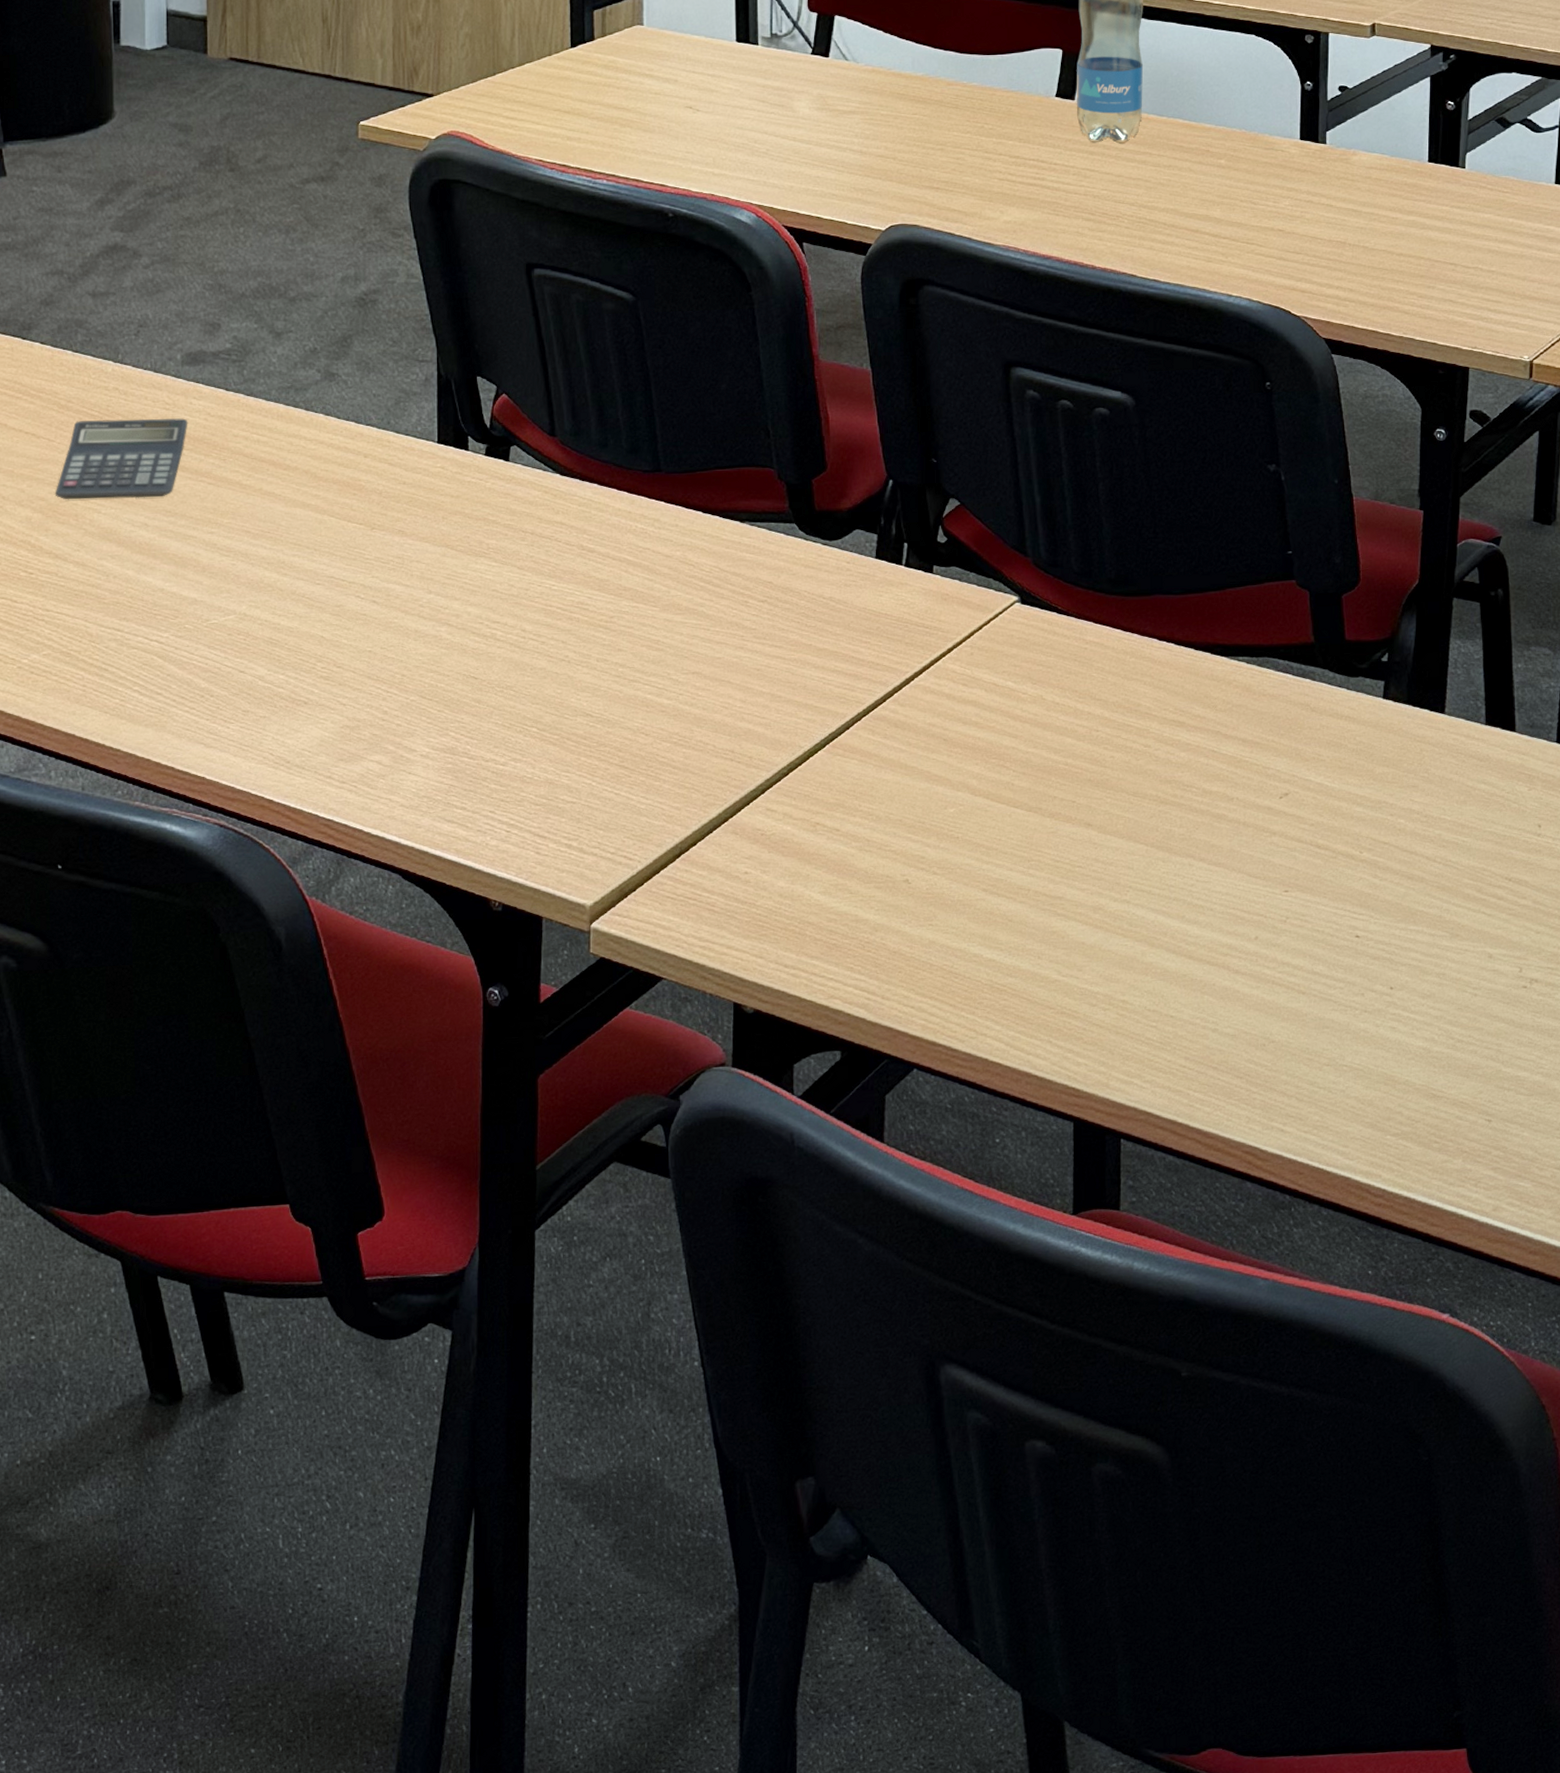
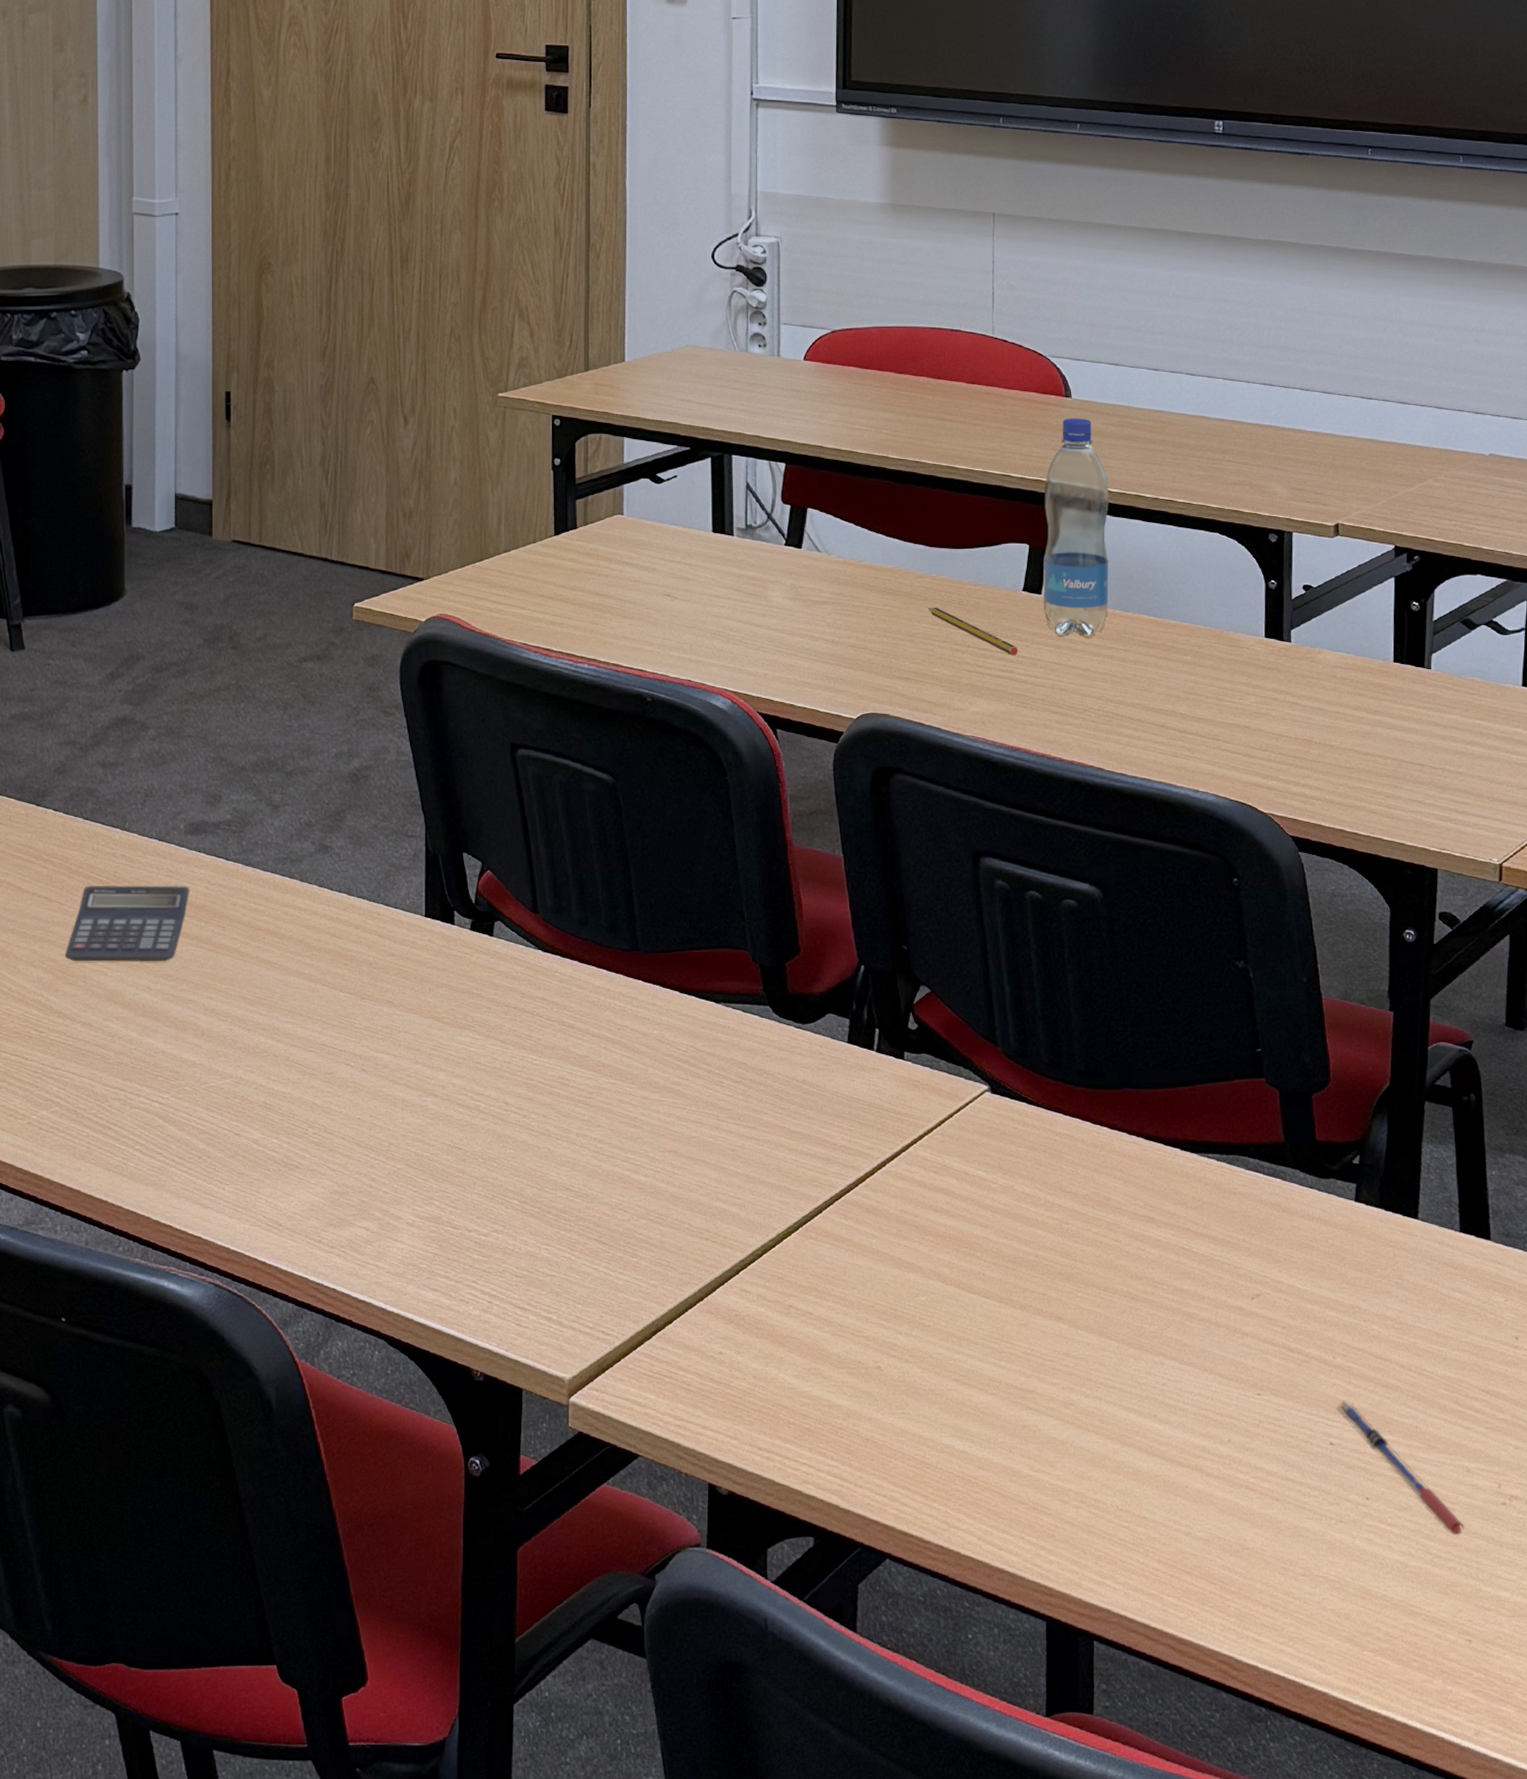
pencil: none [958,114,1051,162] -> present [927,607,1018,655]
pen: none [1364,894,1487,1018] -> present [1338,1401,1466,1534]

